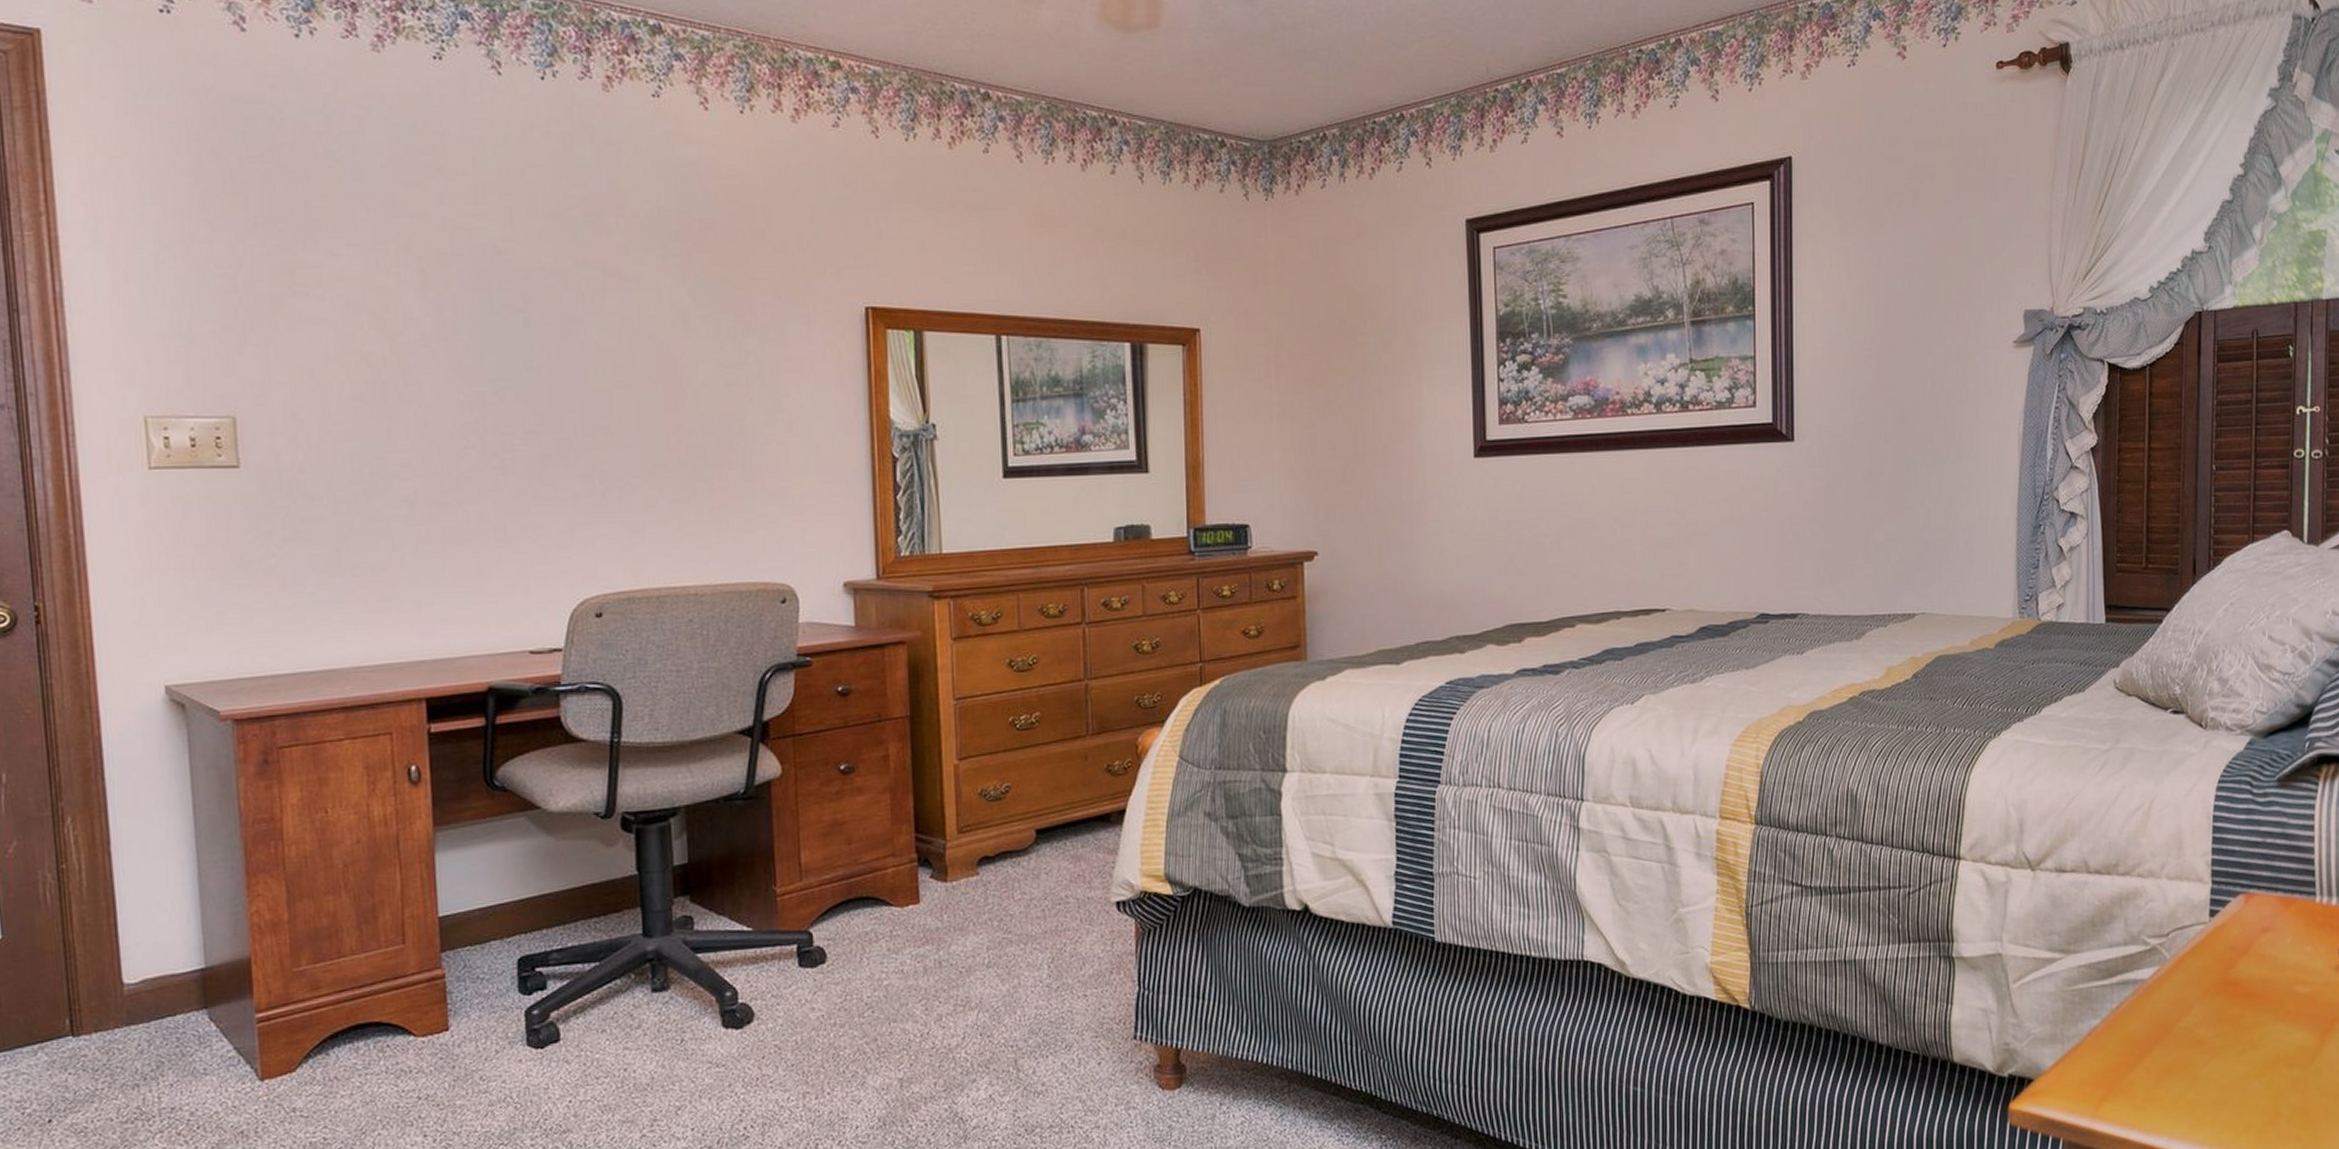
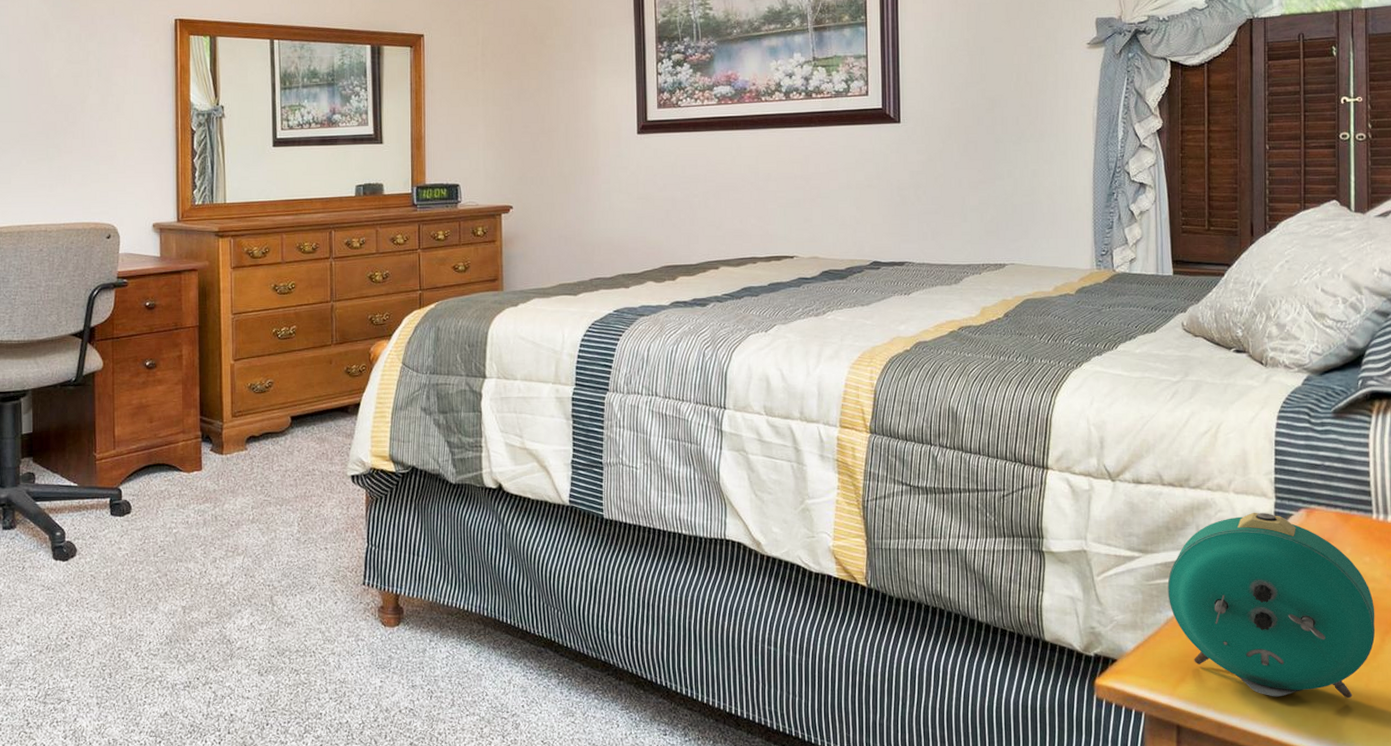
alarm clock: none [2091,900,2315,1112] -> present [1167,512,1376,699]

